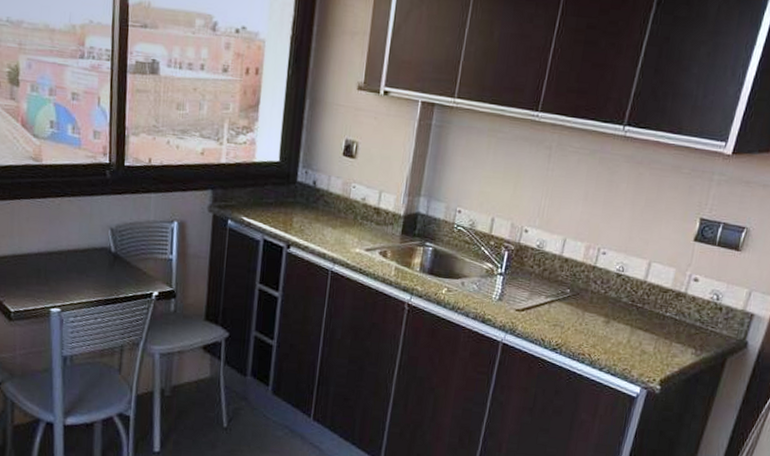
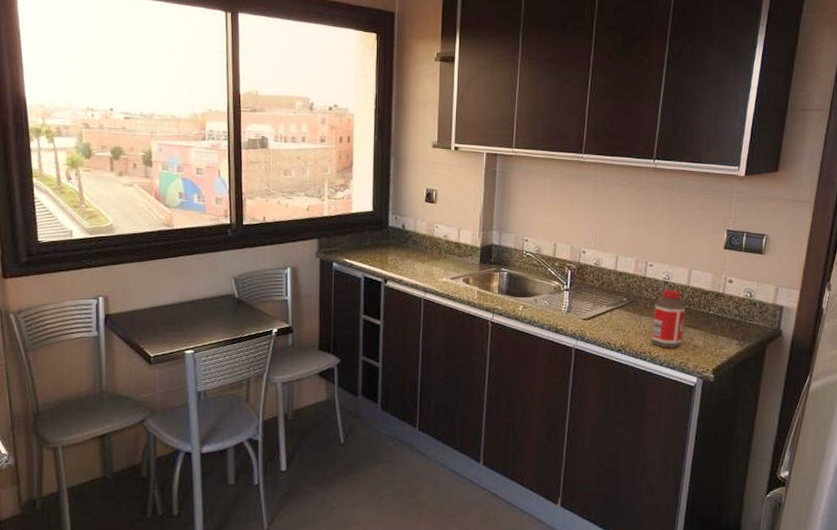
bottle: none [593,283,638,353] -> present [651,289,685,349]

